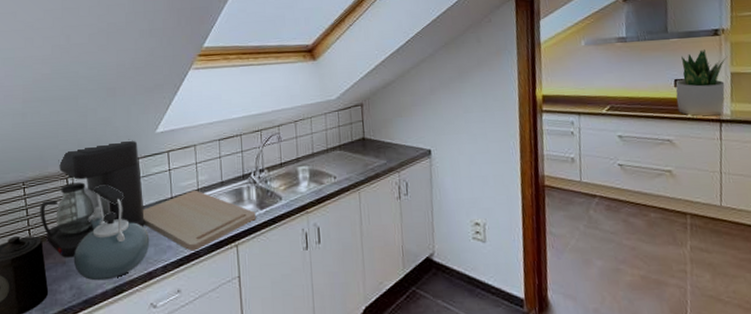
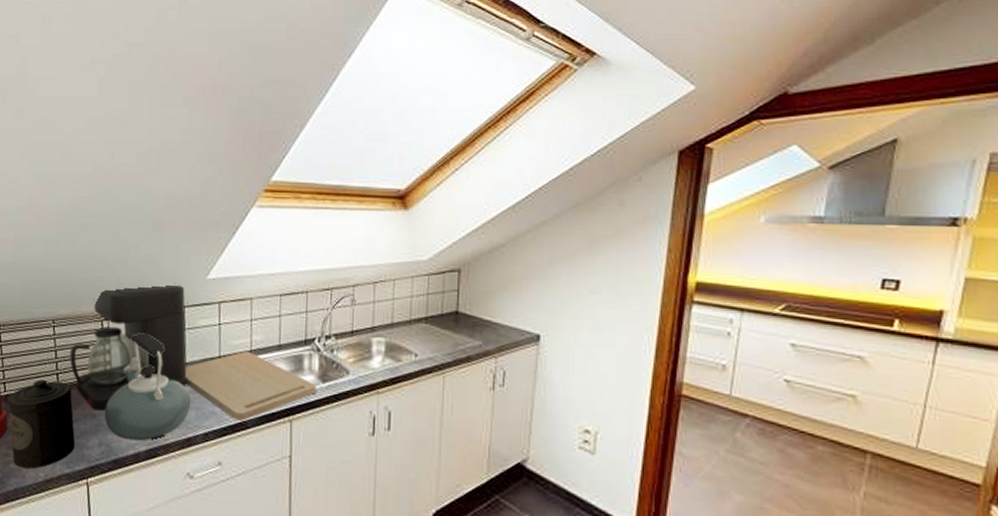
planter: present [675,49,727,117] -> none [879,243,964,333]

